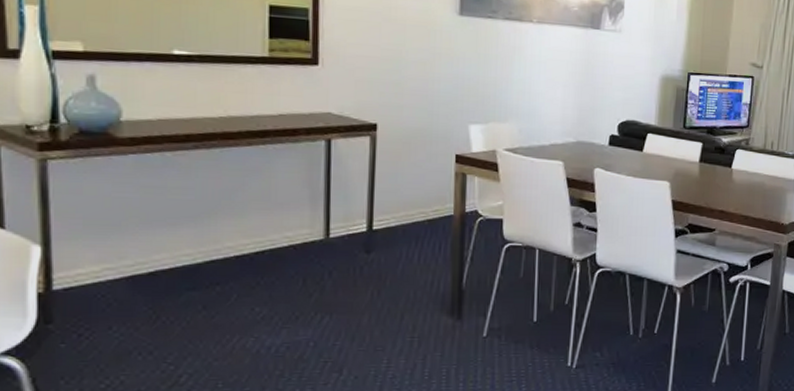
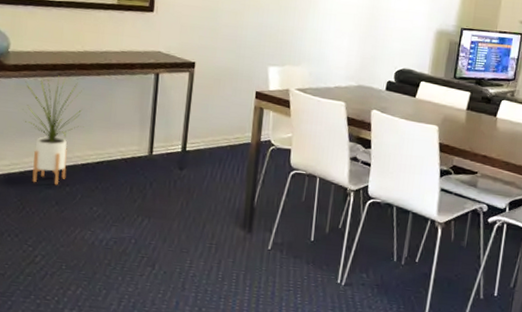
house plant: none [147,148,234,285] -> present [25,75,84,185]

